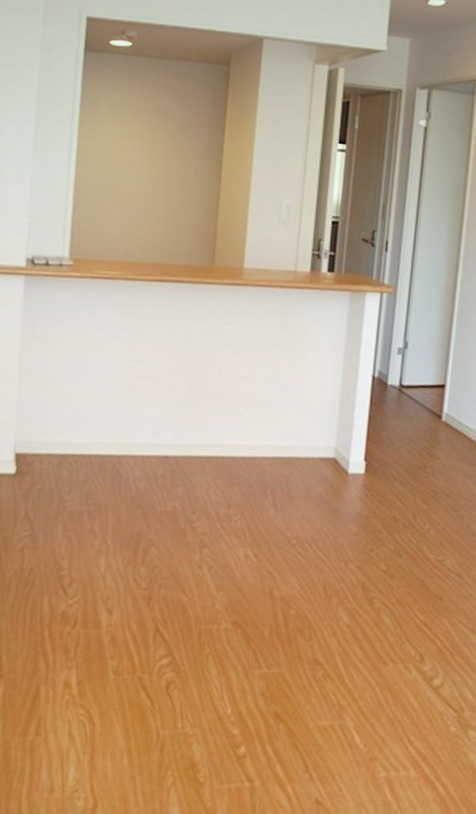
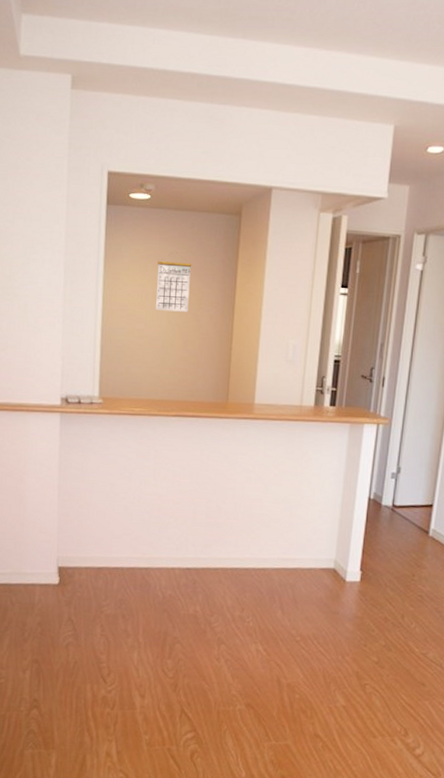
calendar: none [135,110,175,167] -> present [156,259,191,312]

